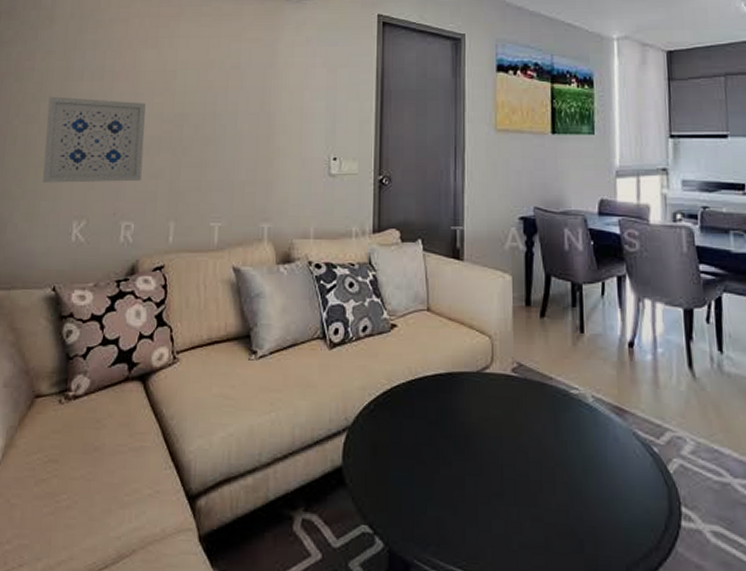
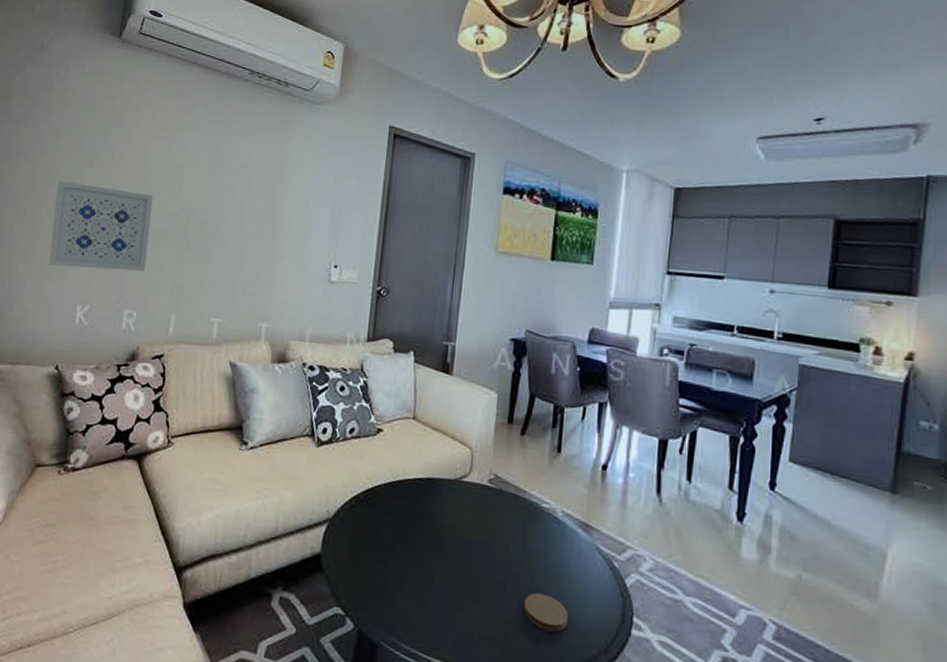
coaster: none [563,489,612,531] -> present [523,592,568,632]

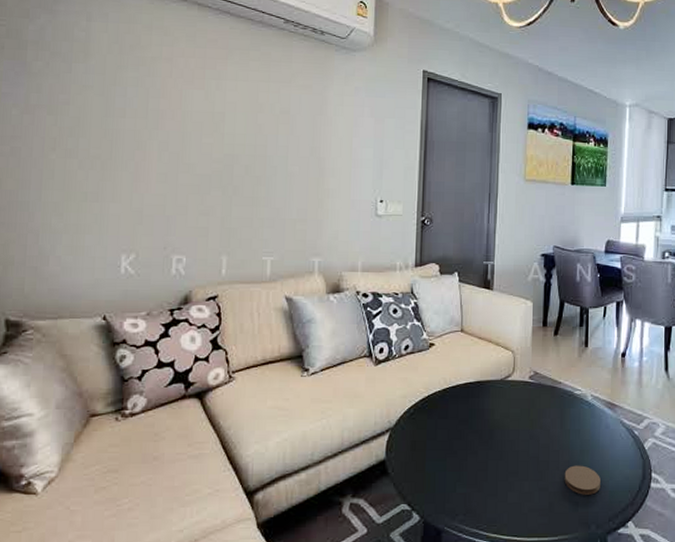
wall art: present [49,180,153,271] -> none [85,132,194,218]

